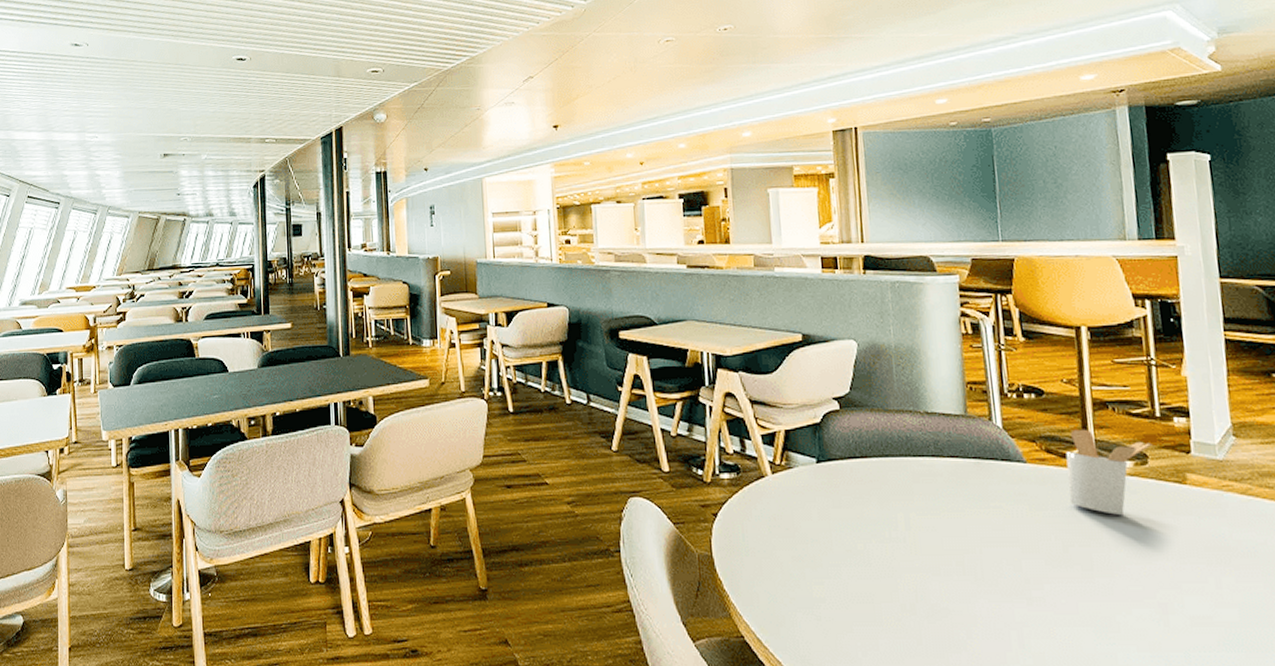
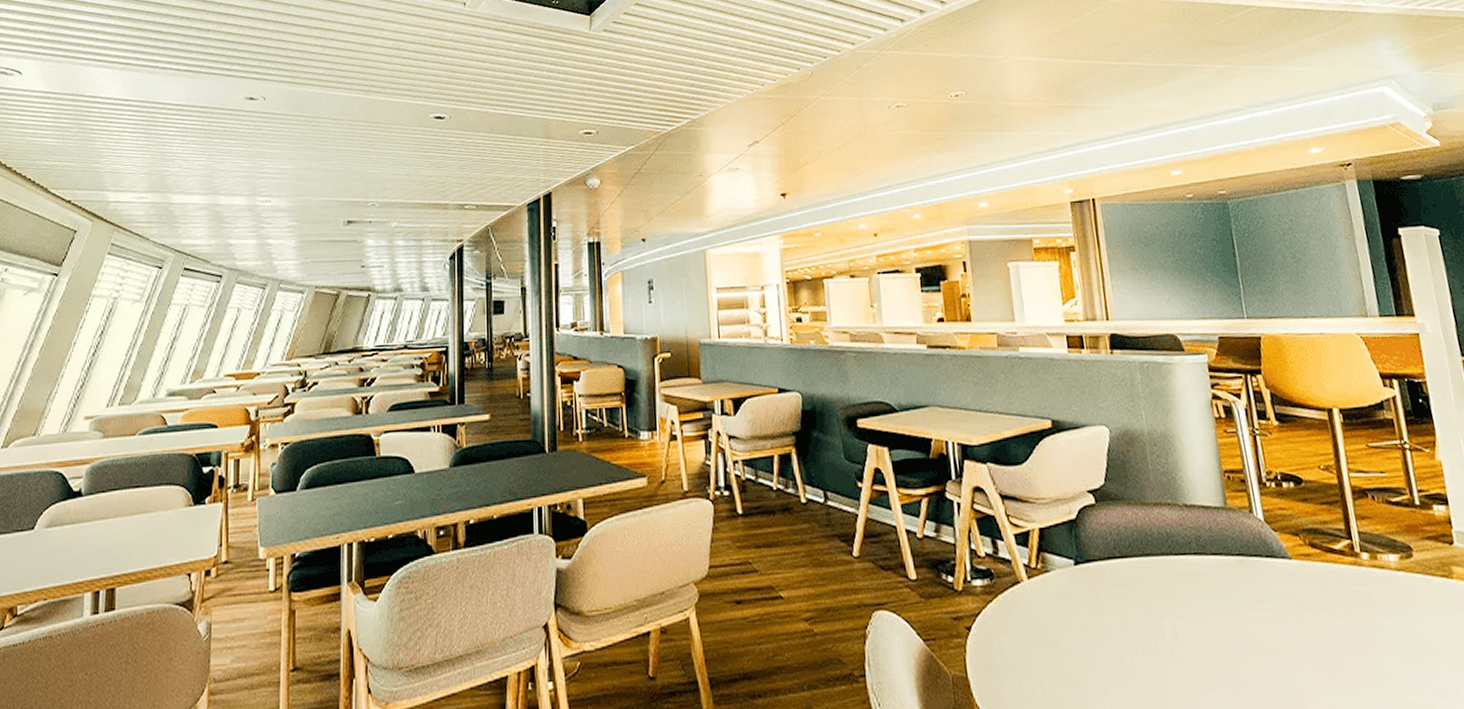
utensil holder: present [1065,429,1152,515] -> none [1330,520,1415,615]

